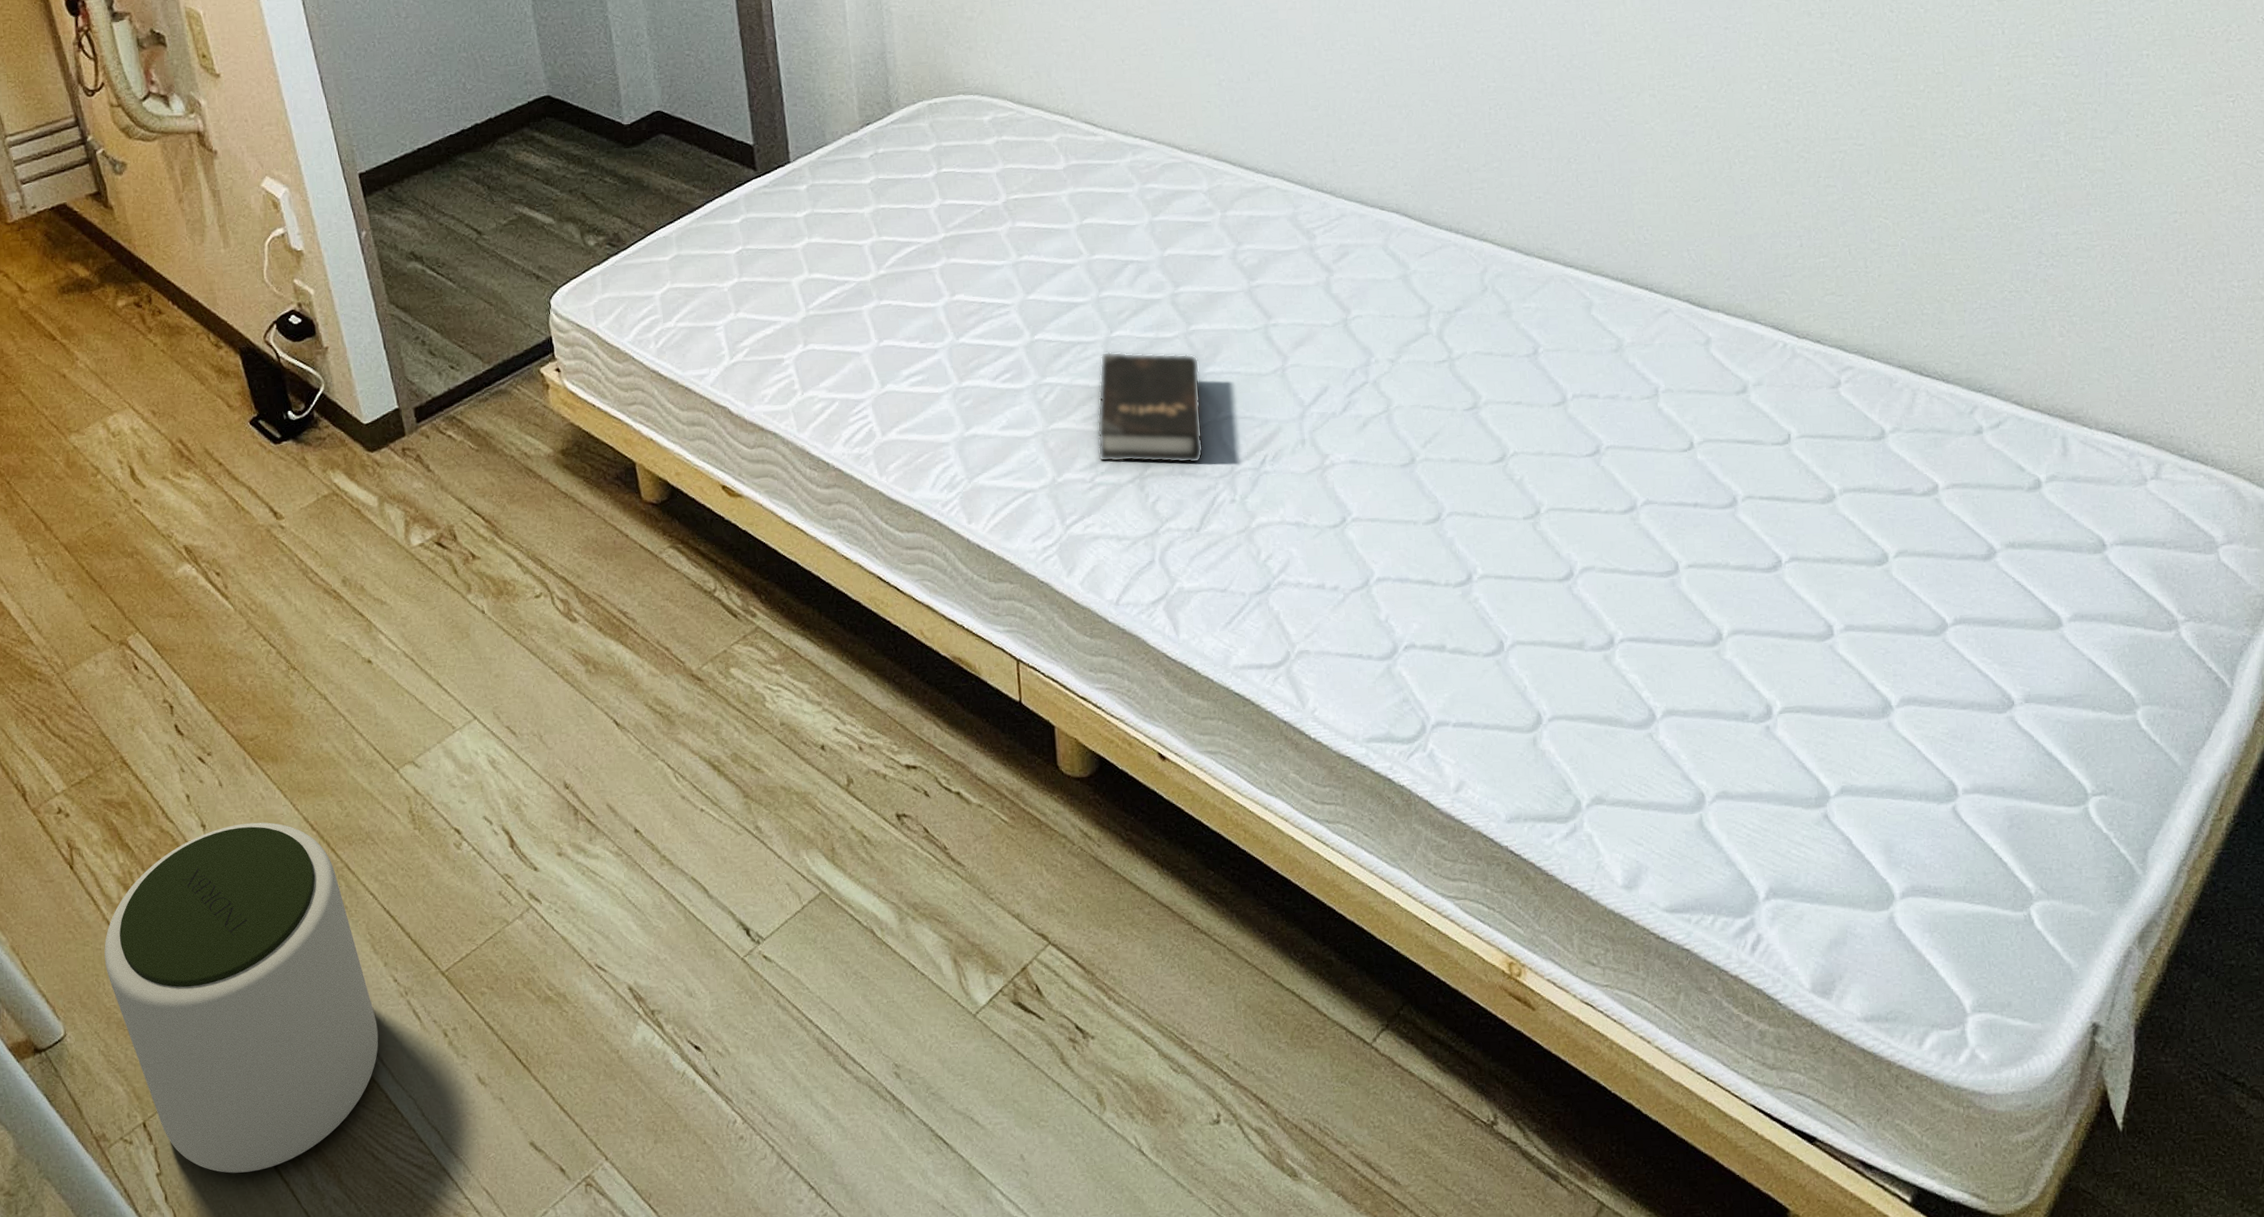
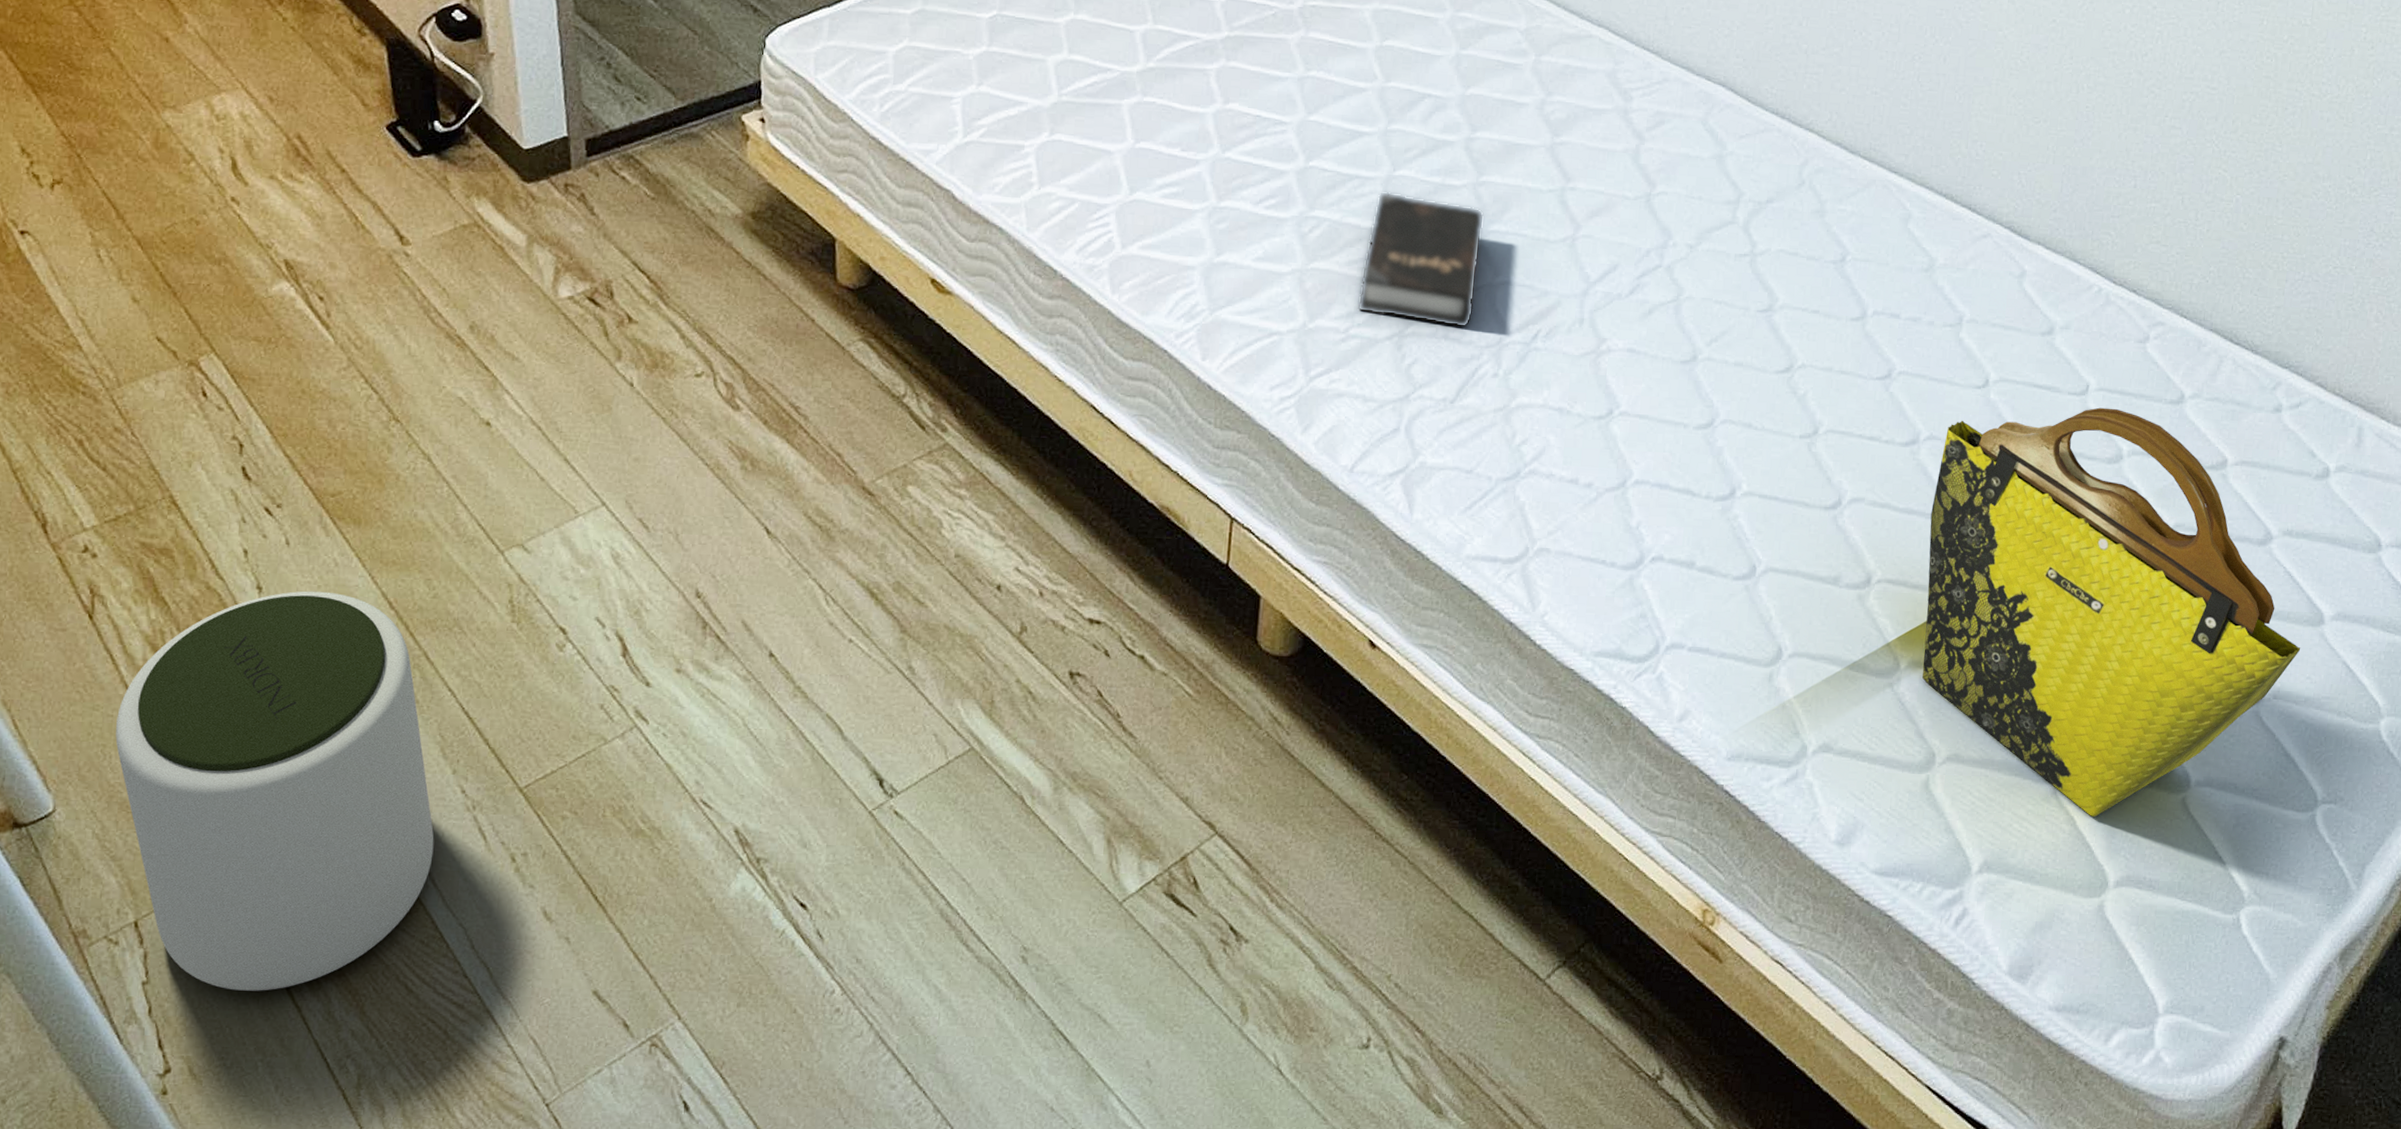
tote bag: none [1659,452,2044,834] -> present [1922,407,2301,817]

